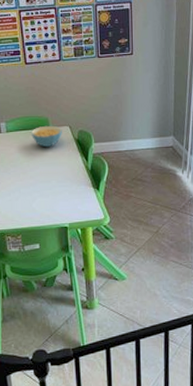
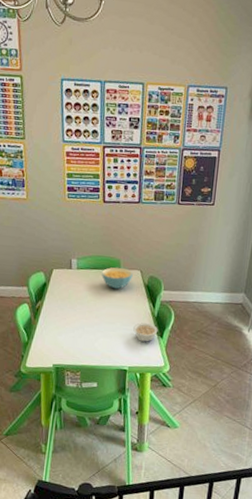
legume: none [69,177,94,197] -> present [133,323,158,342]

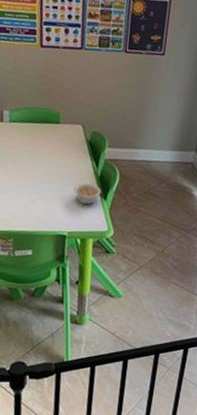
cereal bowl: present [101,267,133,290] -> none [38,120,74,146]

